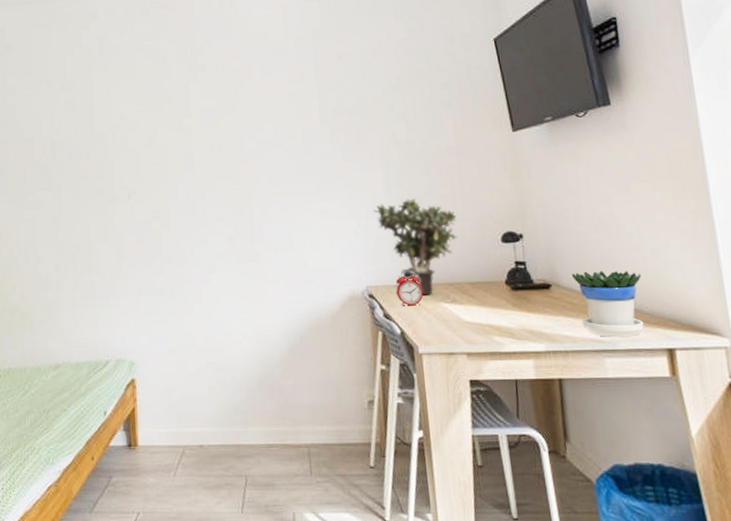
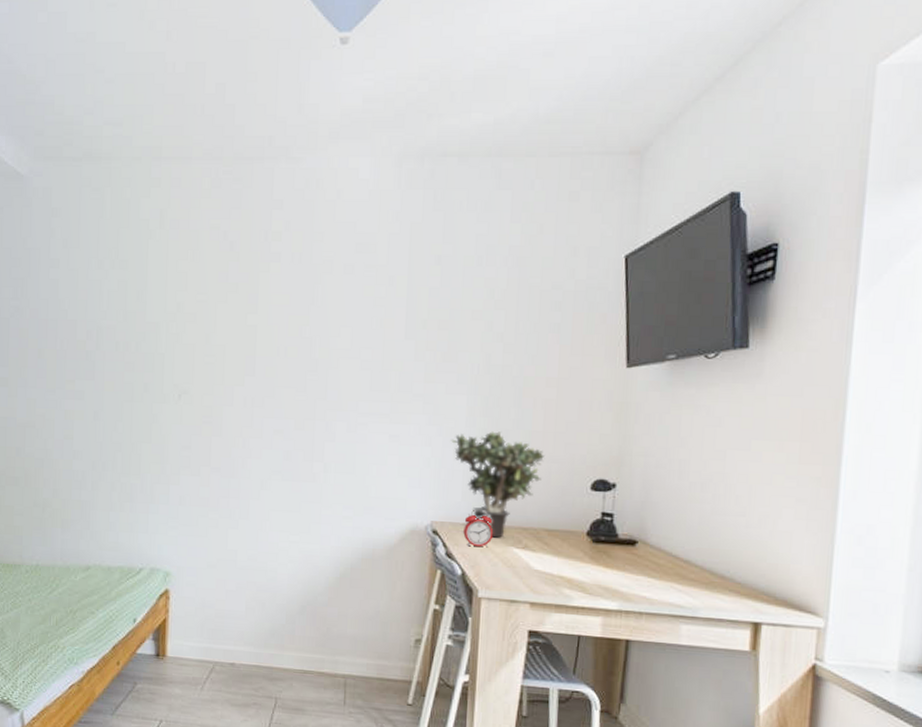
flowerpot: present [571,271,645,338] -> none [662,531,741,606]

